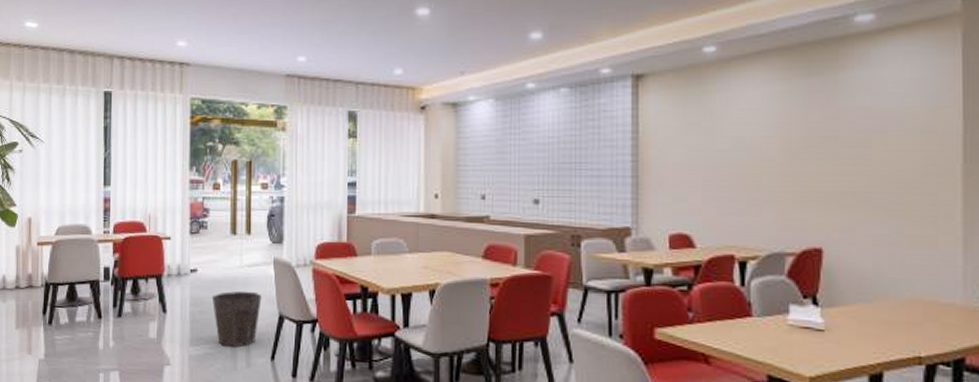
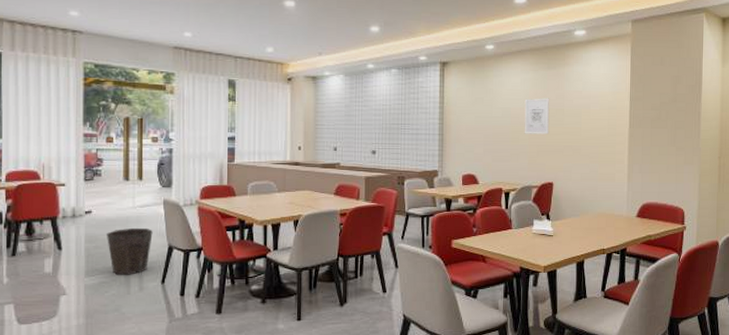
wall art: none [769,120,814,175] -> present [524,98,550,135]

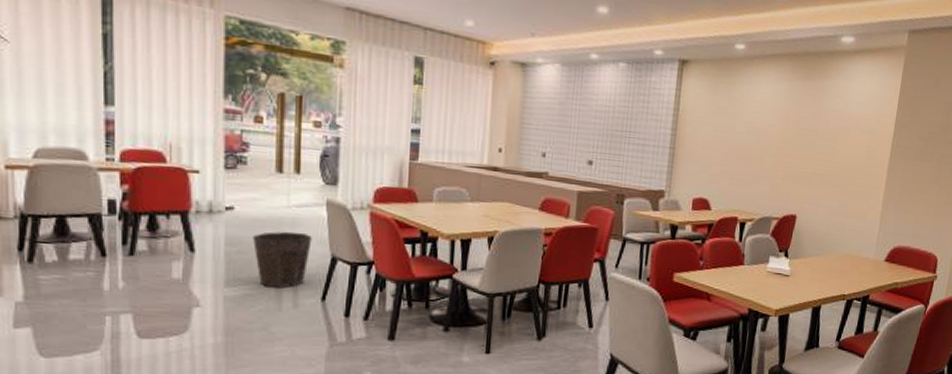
wall art: present [524,98,550,135] -> none [769,113,803,159]

